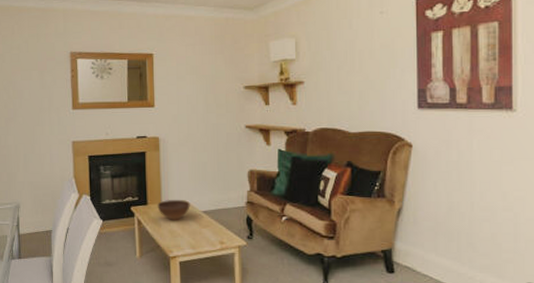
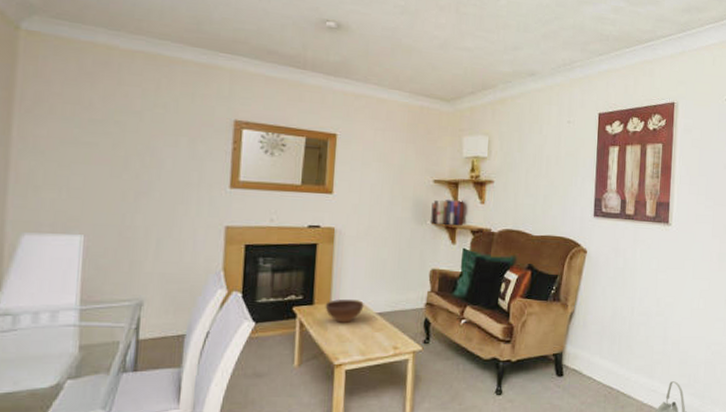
books: none [244,104,276,128] -> present [431,199,464,225]

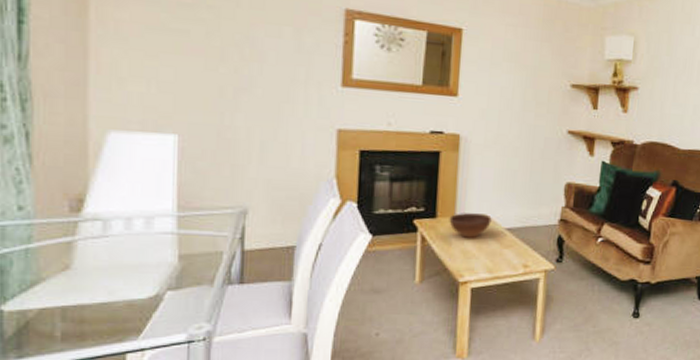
books: present [431,199,464,225] -> none [567,106,605,136]

